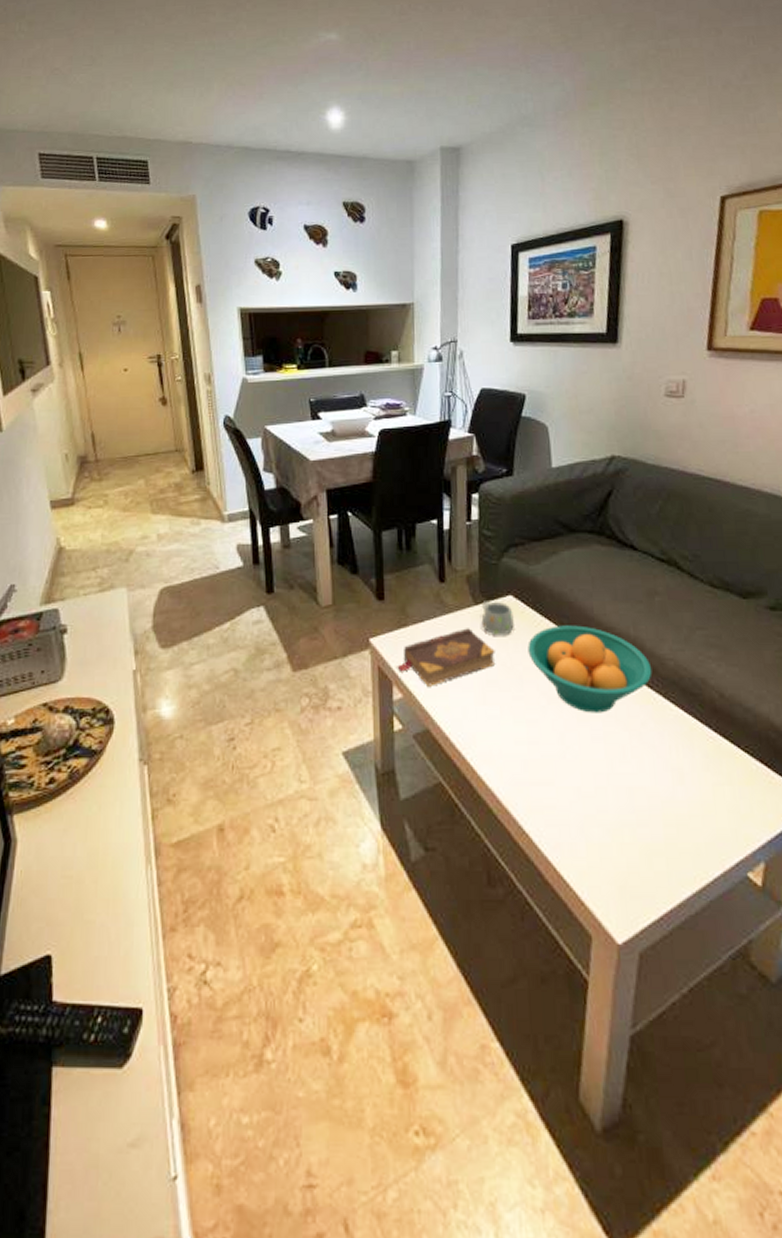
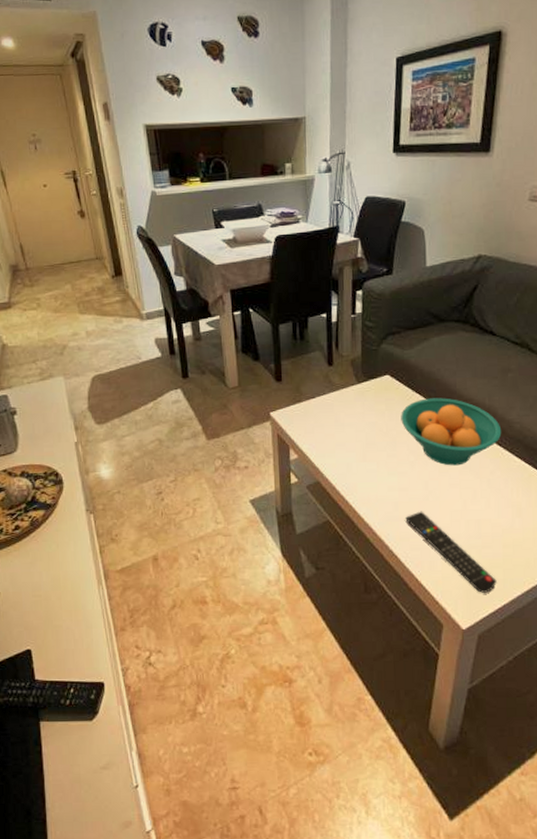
book: present [397,628,496,686] -> none [293,402,374,449]
mug: present [481,601,514,636] -> none [363,380,390,408]
remote control: none [537,773,659,891] -> present [405,511,497,593]

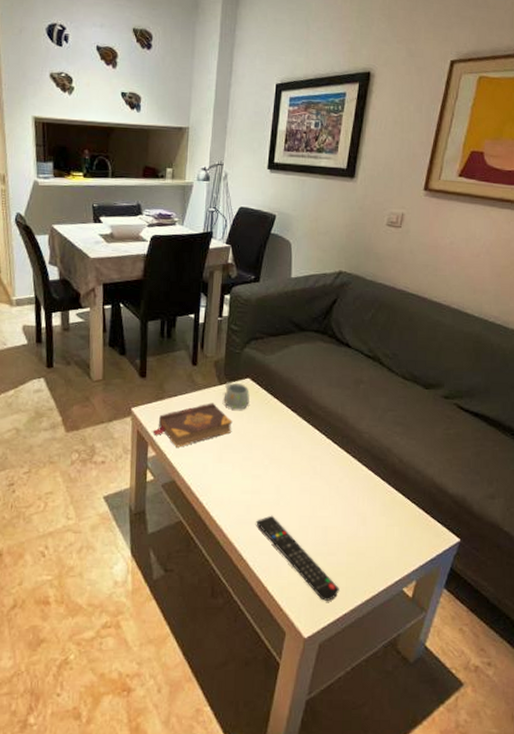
book: none [293,402,374,449] -> present [152,403,233,447]
mug: none [363,380,390,408] -> present [223,382,250,410]
fruit bowl: present [401,398,502,466] -> none [258,403,352,472]

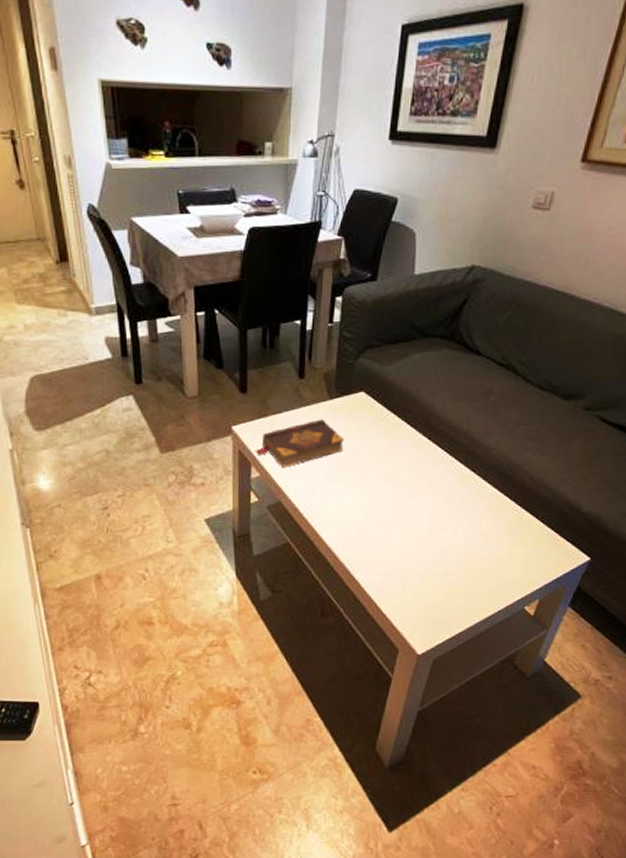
mug: present [223,382,250,410] -> none [334,396,364,426]
remote control: present [256,515,339,601] -> none [369,536,457,619]

